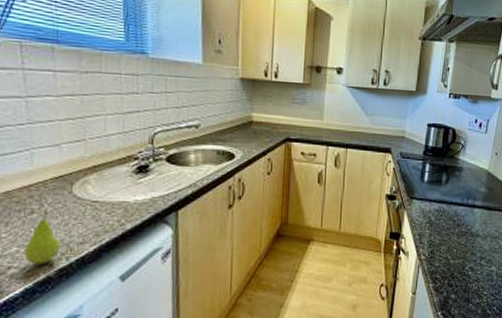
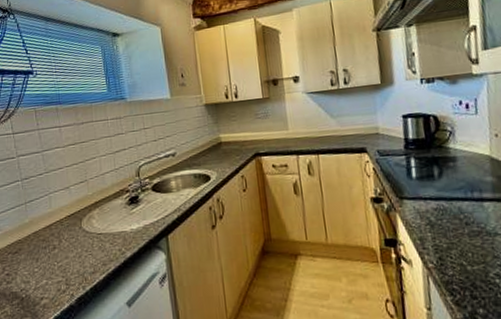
fruit: present [24,210,61,265] -> none [51,245,78,295]

